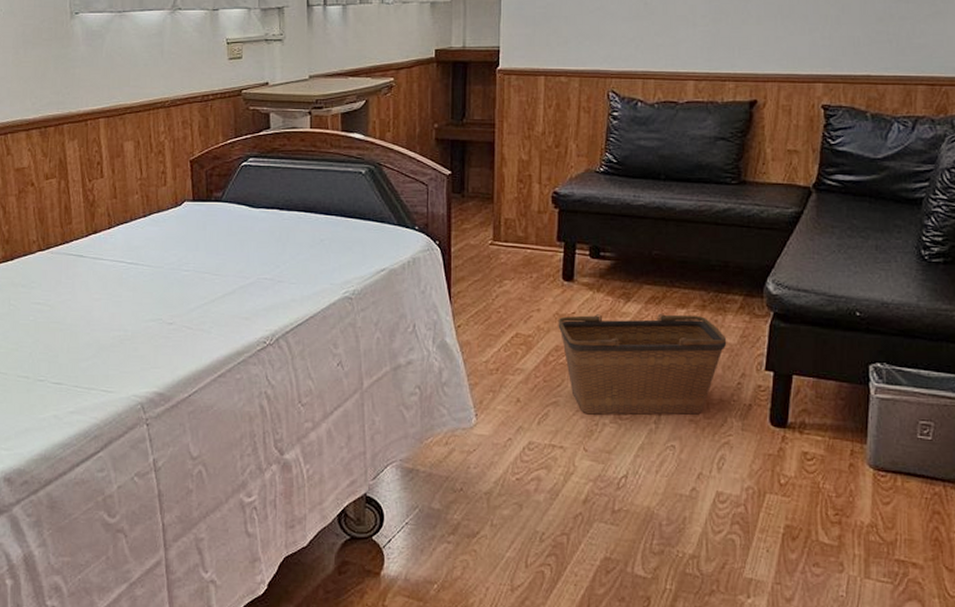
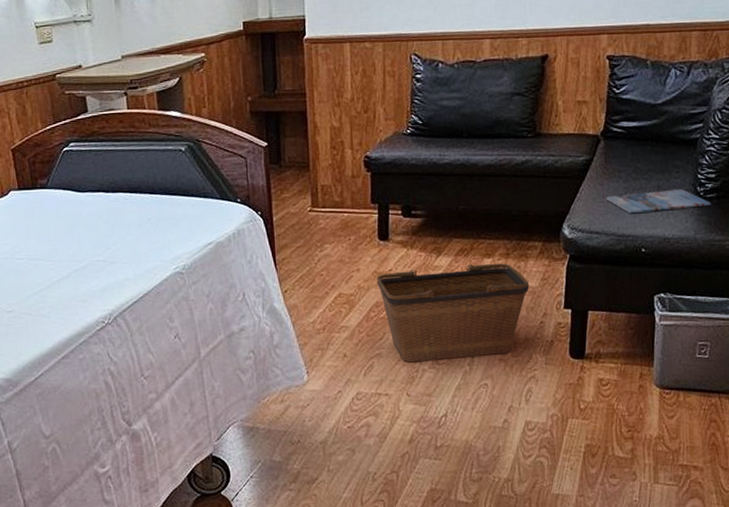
magazine: none [817,250,937,274] -> present [606,188,711,214]

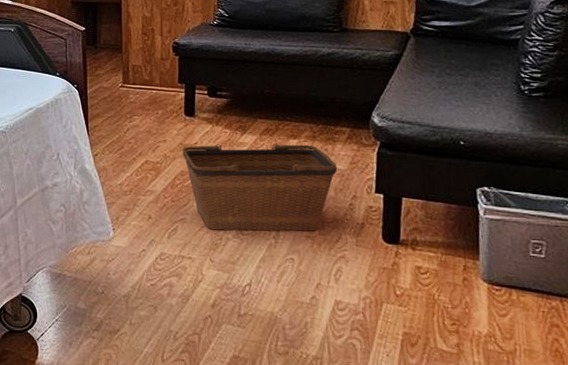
magazine: present [606,188,711,214] -> none [418,86,538,107]

